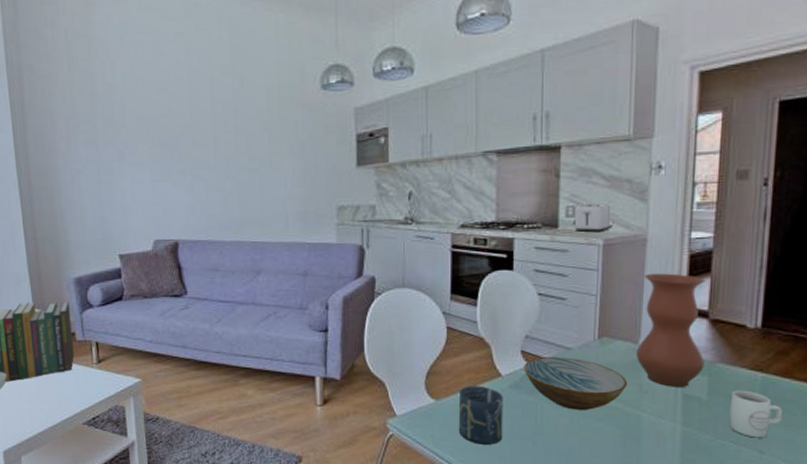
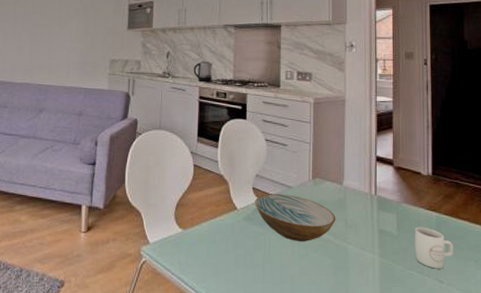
kettle: none [443,200,468,227] -> present [193,61,213,82]
cup: present [458,386,503,445] -> none [201,217,239,272]
toaster: present [573,203,614,233] -> none [291,70,321,93]
vase: present [636,273,705,387] -> none [342,127,393,223]

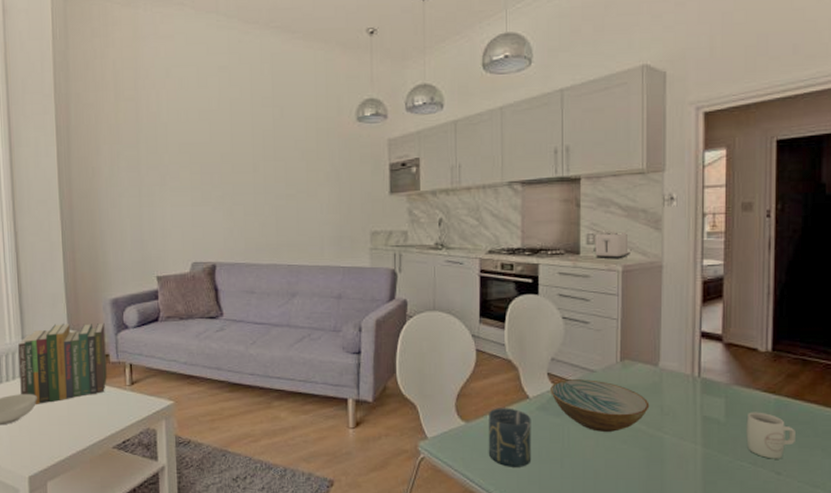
kettle: present [193,61,213,82] -> none [472,227,495,252]
cup: none [201,217,239,272] -> present [488,408,532,467]
toaster: none [291,70,321,93] -> present [593,231,632,259]

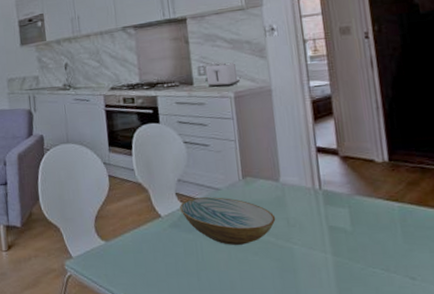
cup: present [488,408,532,467] -> none [125,226,170,281]
mug: present [746,412,795,459] -> none [372,219,426,265]

